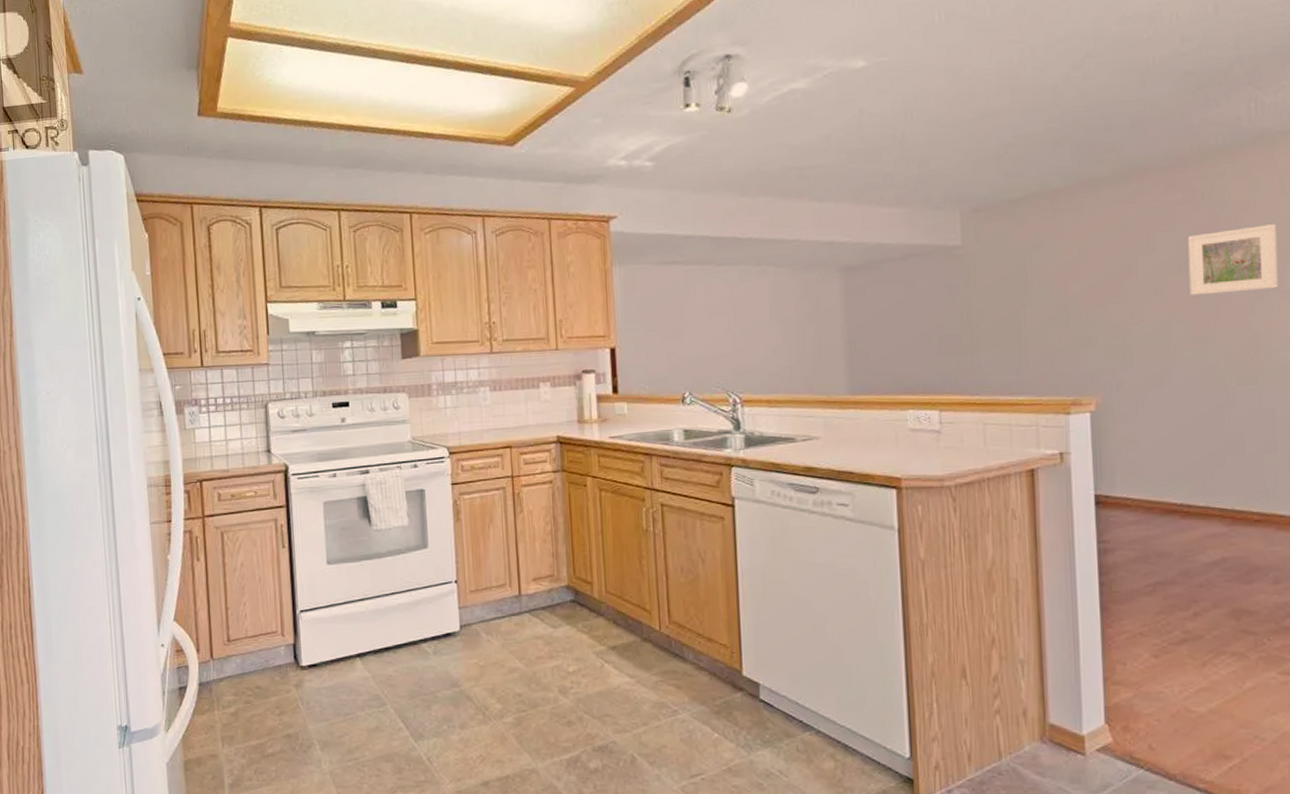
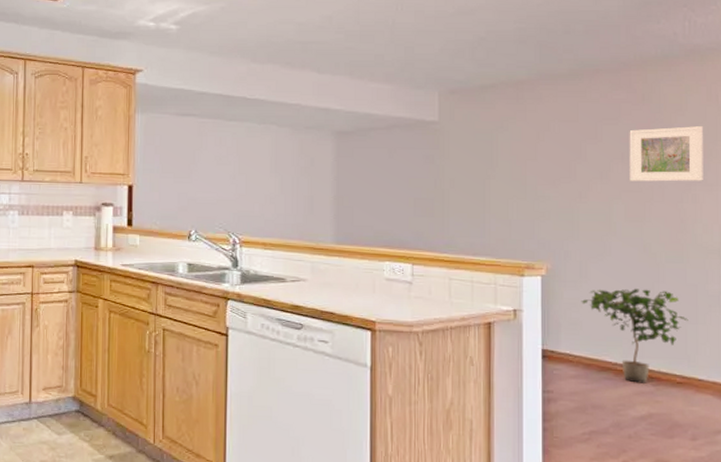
potted plant: none [1138,417,1266,525] -> present [581,289,688,384]

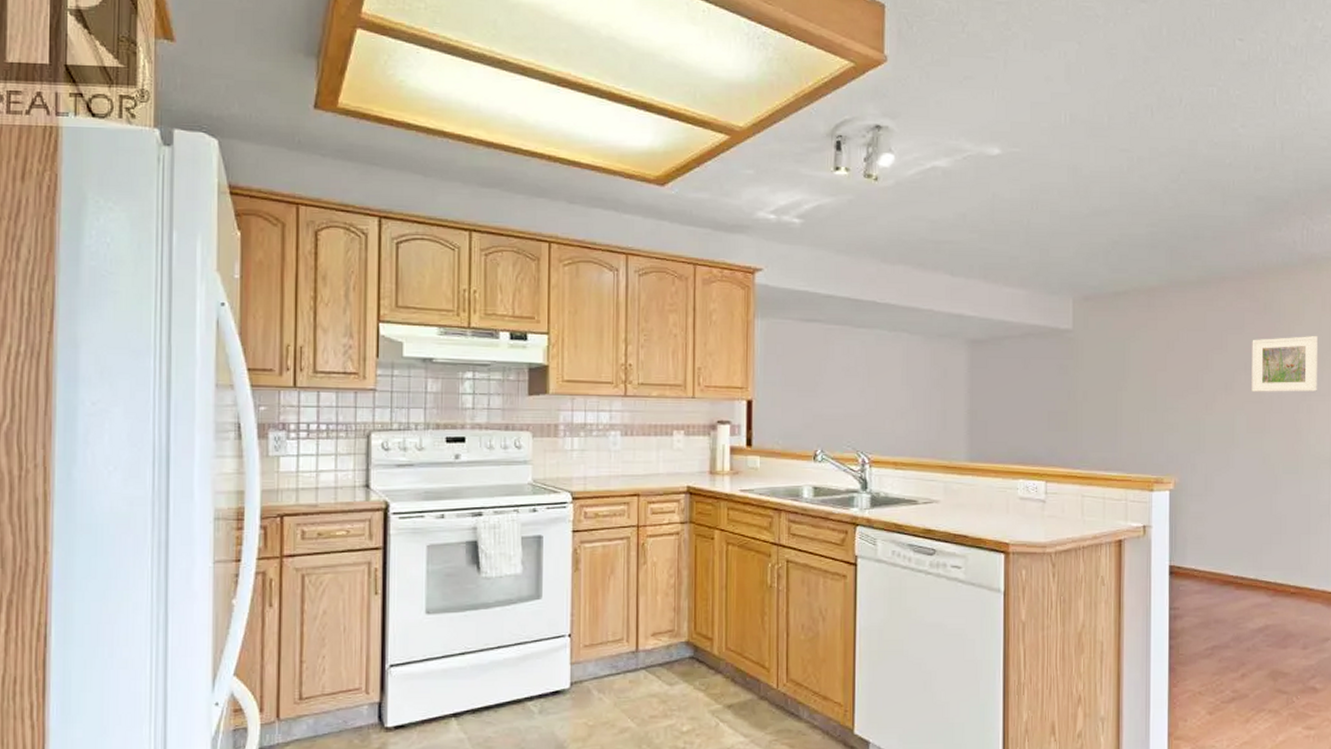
potted plant: present [581,289,688,384] -> none [1206,501,1302,595]

